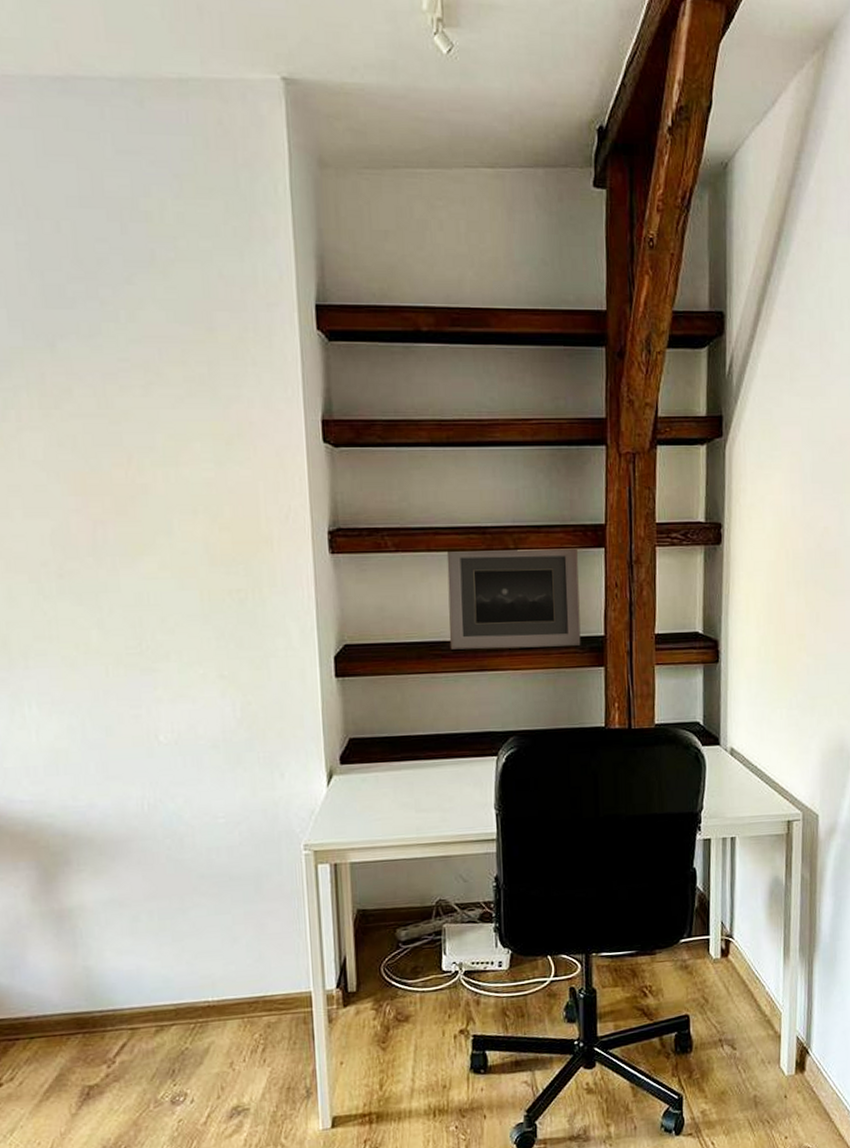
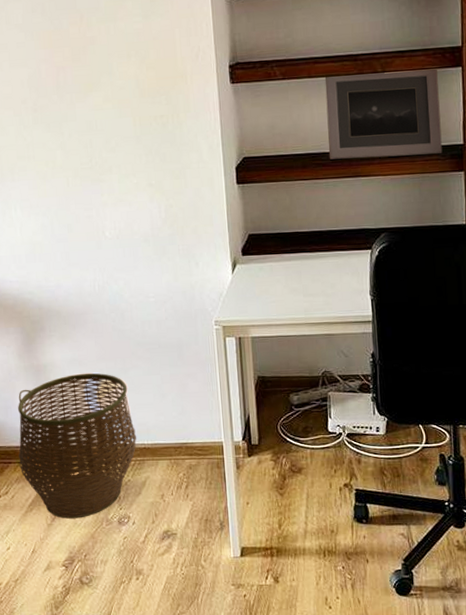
basket: none [30,915,199,1105] -> present [18,372,137,519]

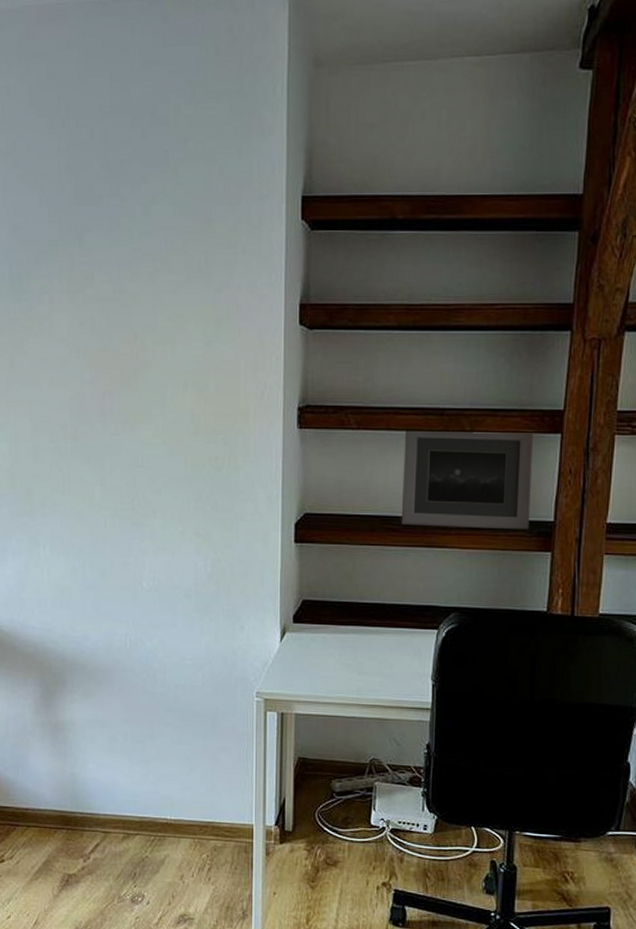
basket: present [18,372,137,519] -> none [28,735,159,892]

